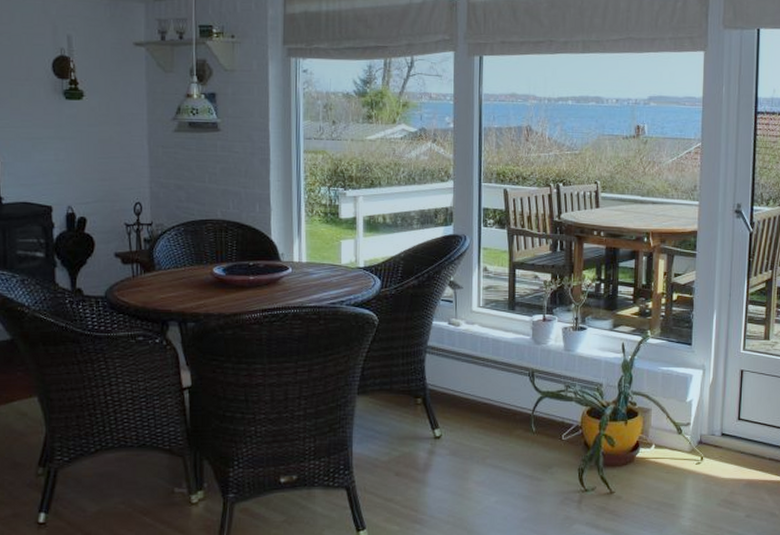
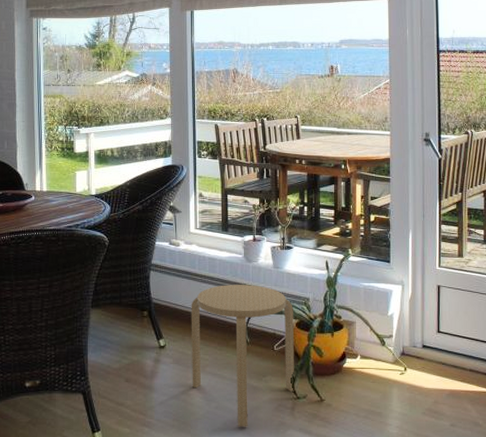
stool: none [470,369,585,522] -> present [191,285,295,427]

